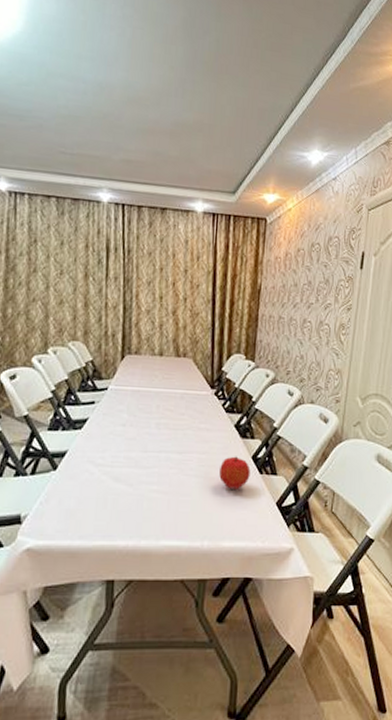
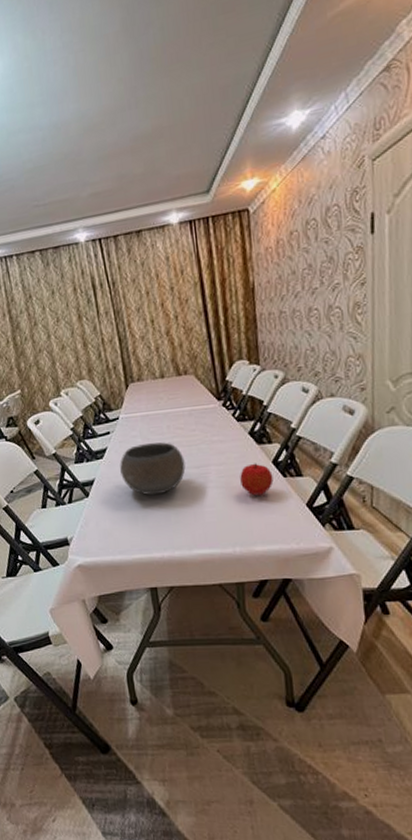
bowl: none [98,420,169,477] -> present [120,442,186,496]

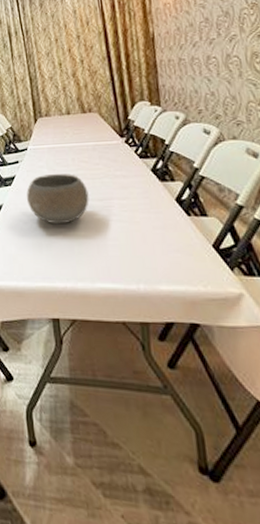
fruit: present [240,463,274,496] -> none [143,199,178,232]

